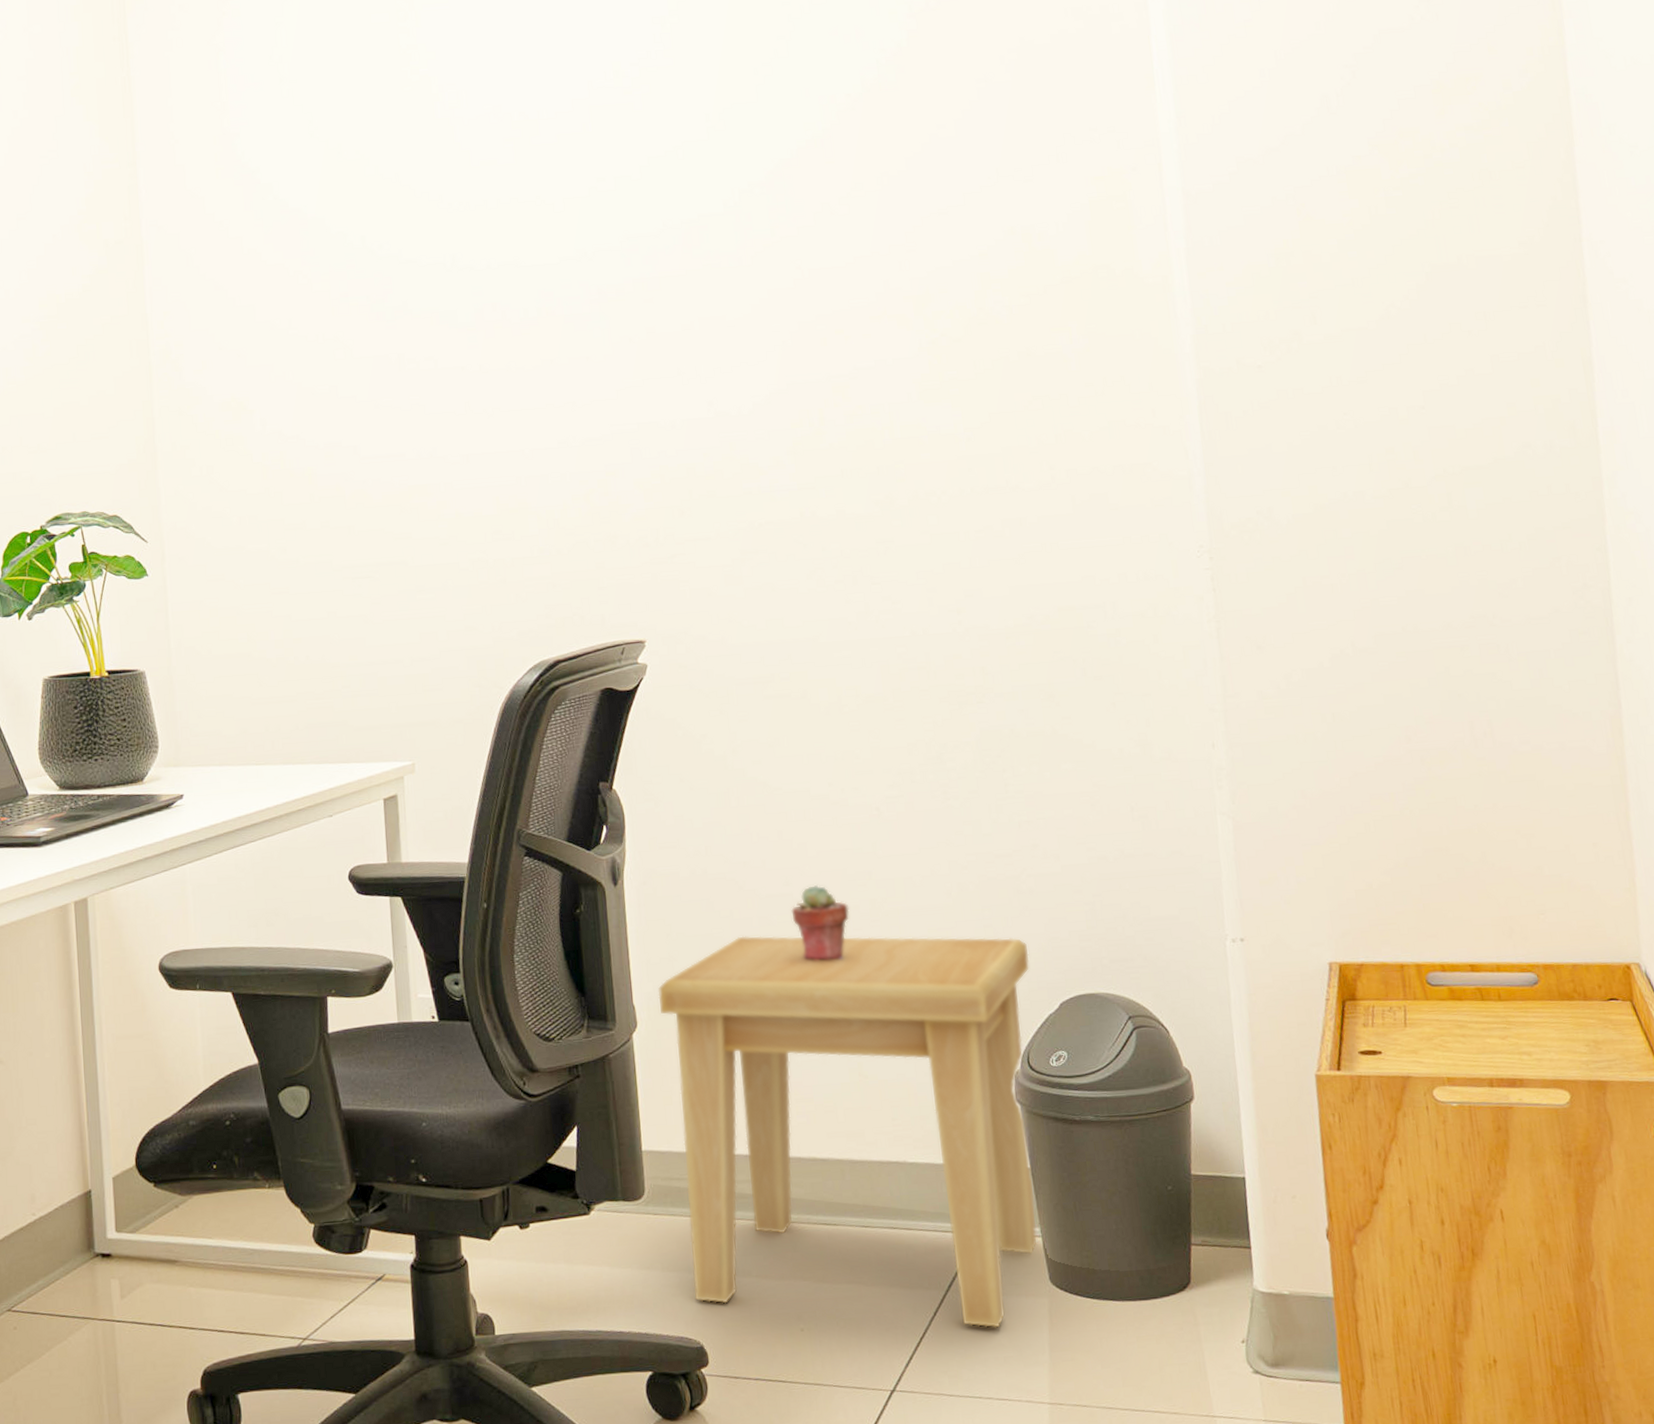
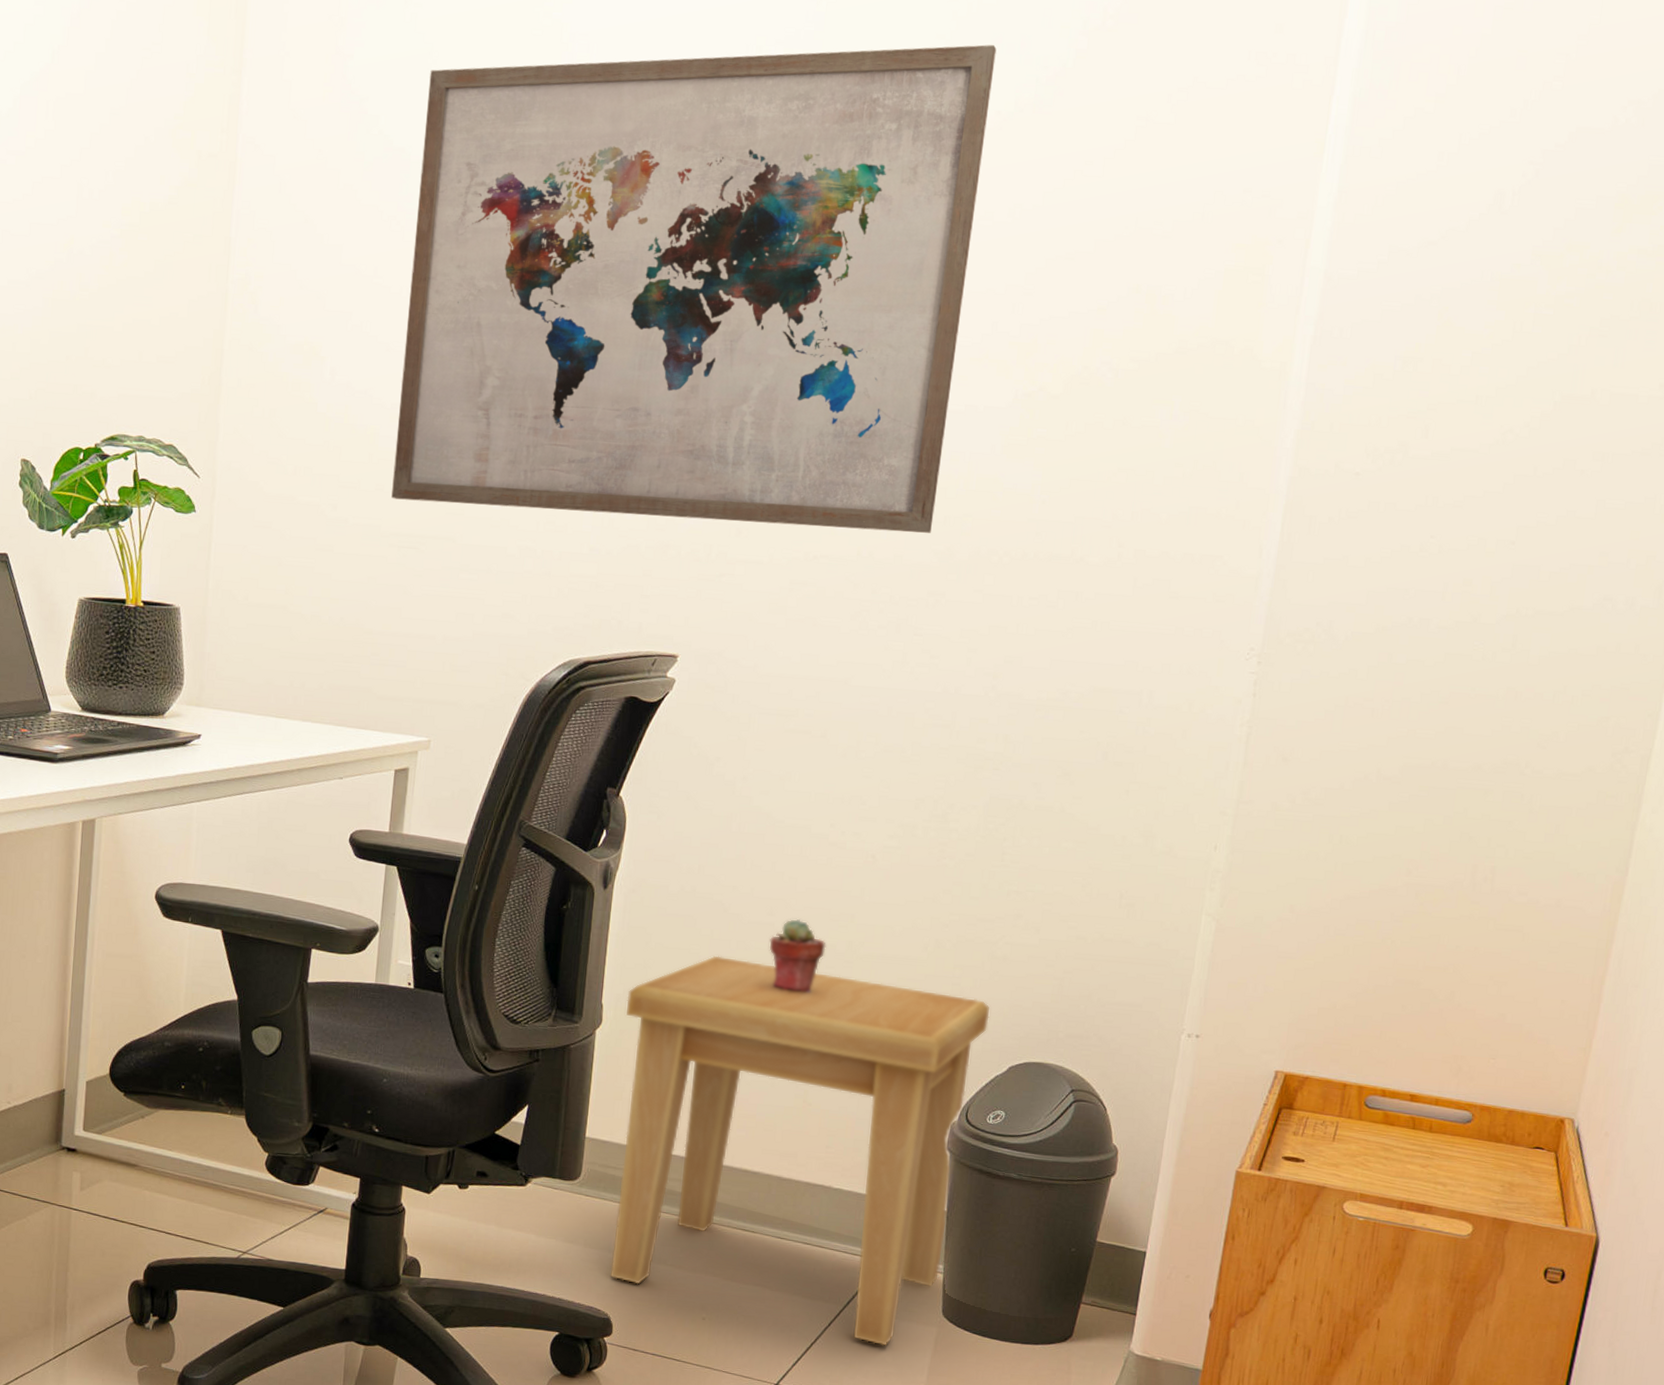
wall art: none [313,38,867,533] -> present [391,44,997,533]

